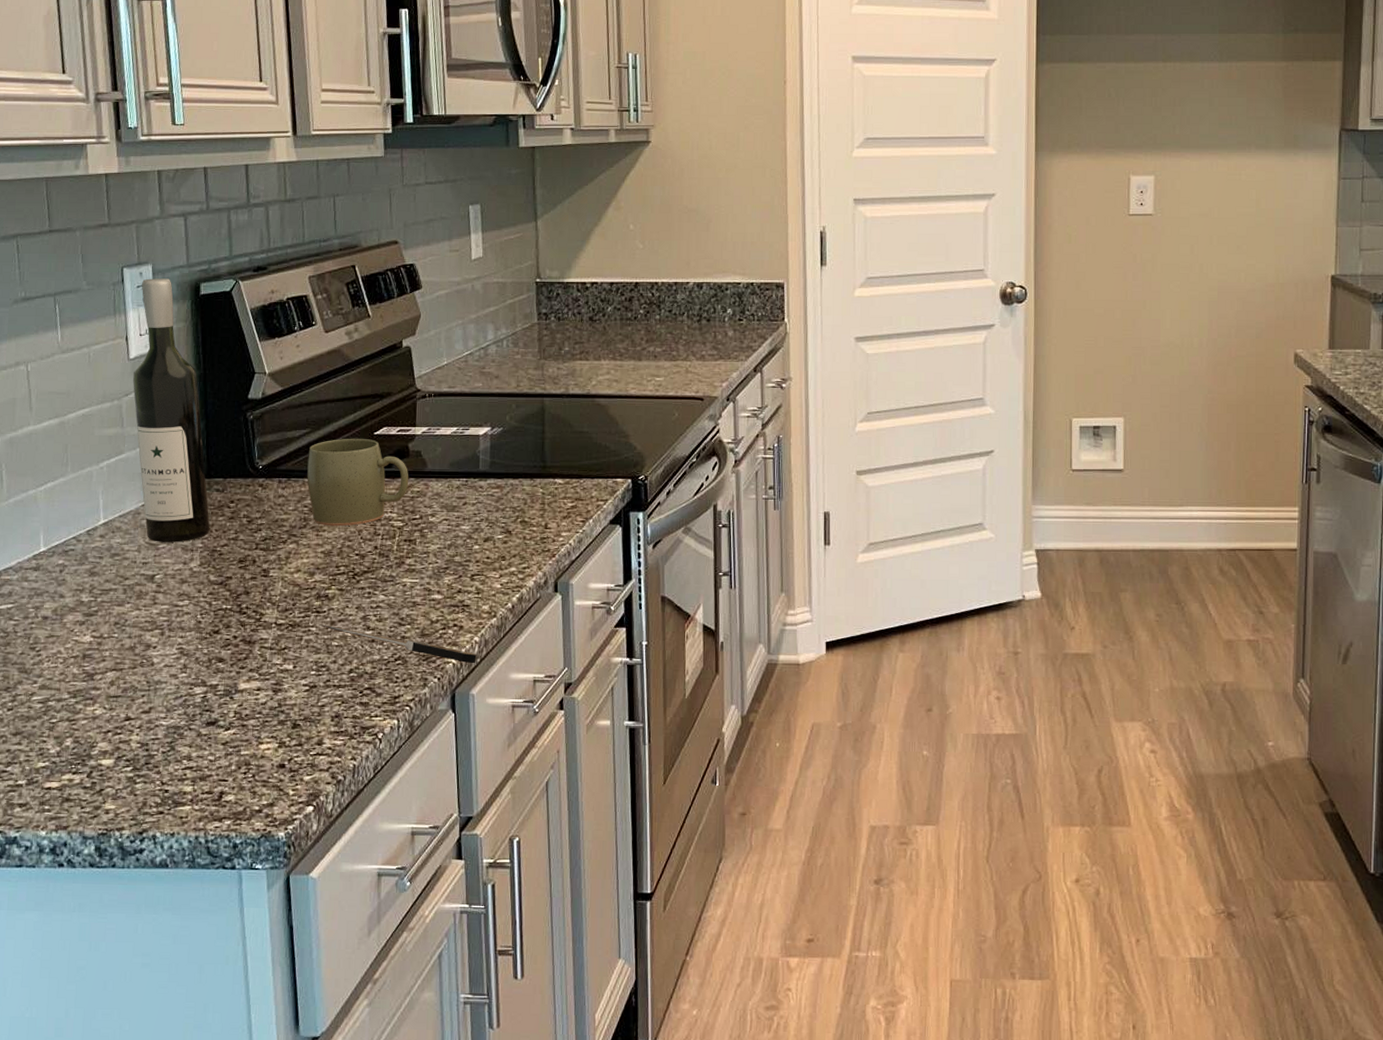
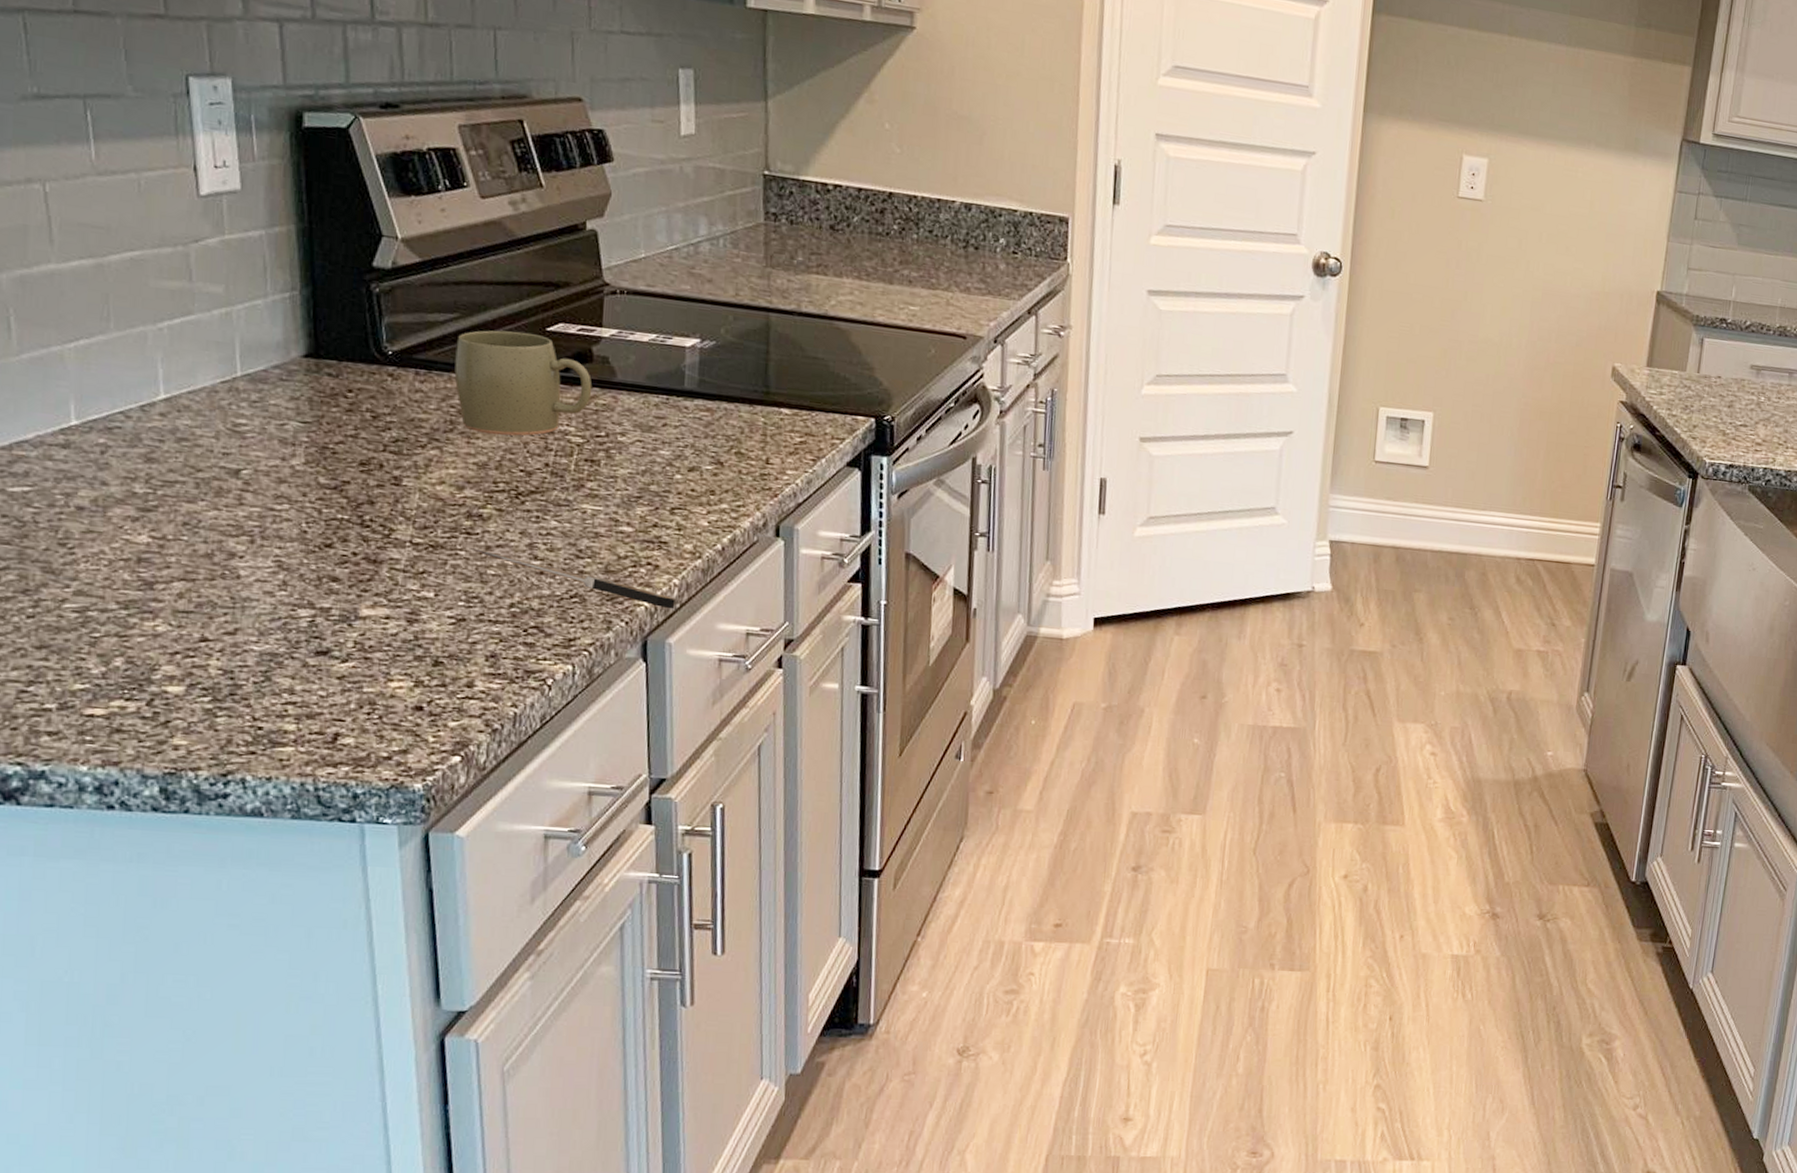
bottle: present [132,278,211,542] -> none [204,95,320,433]

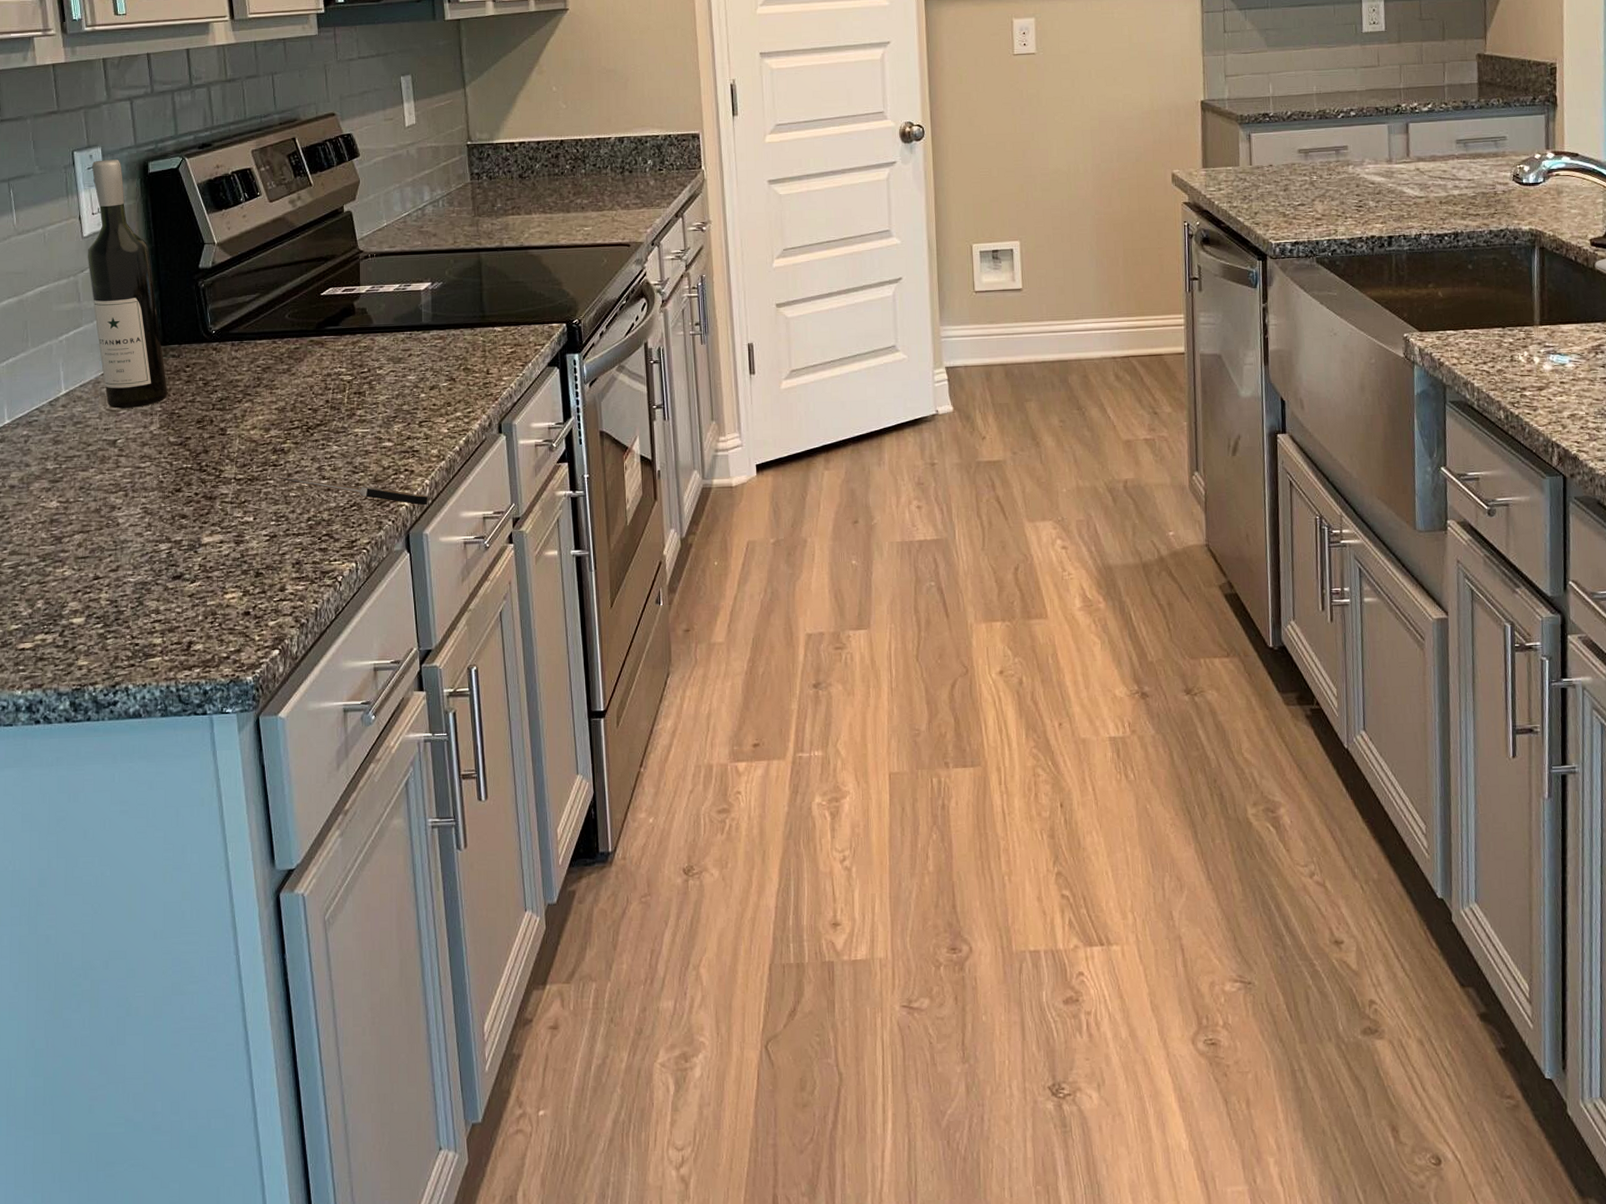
bottle: none [204,95,320,433] -> present [87,159,168,409]
mug: present [454,330,593,436] -> none [258,299,356,384]

